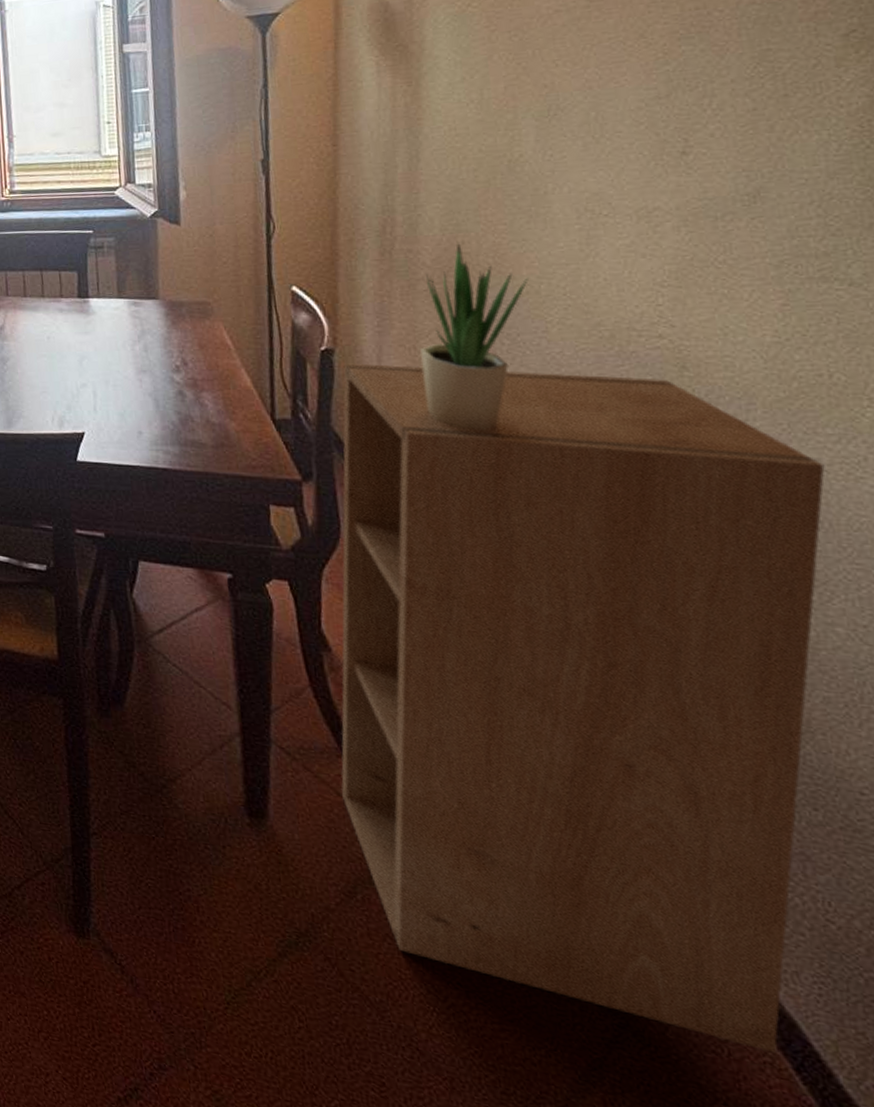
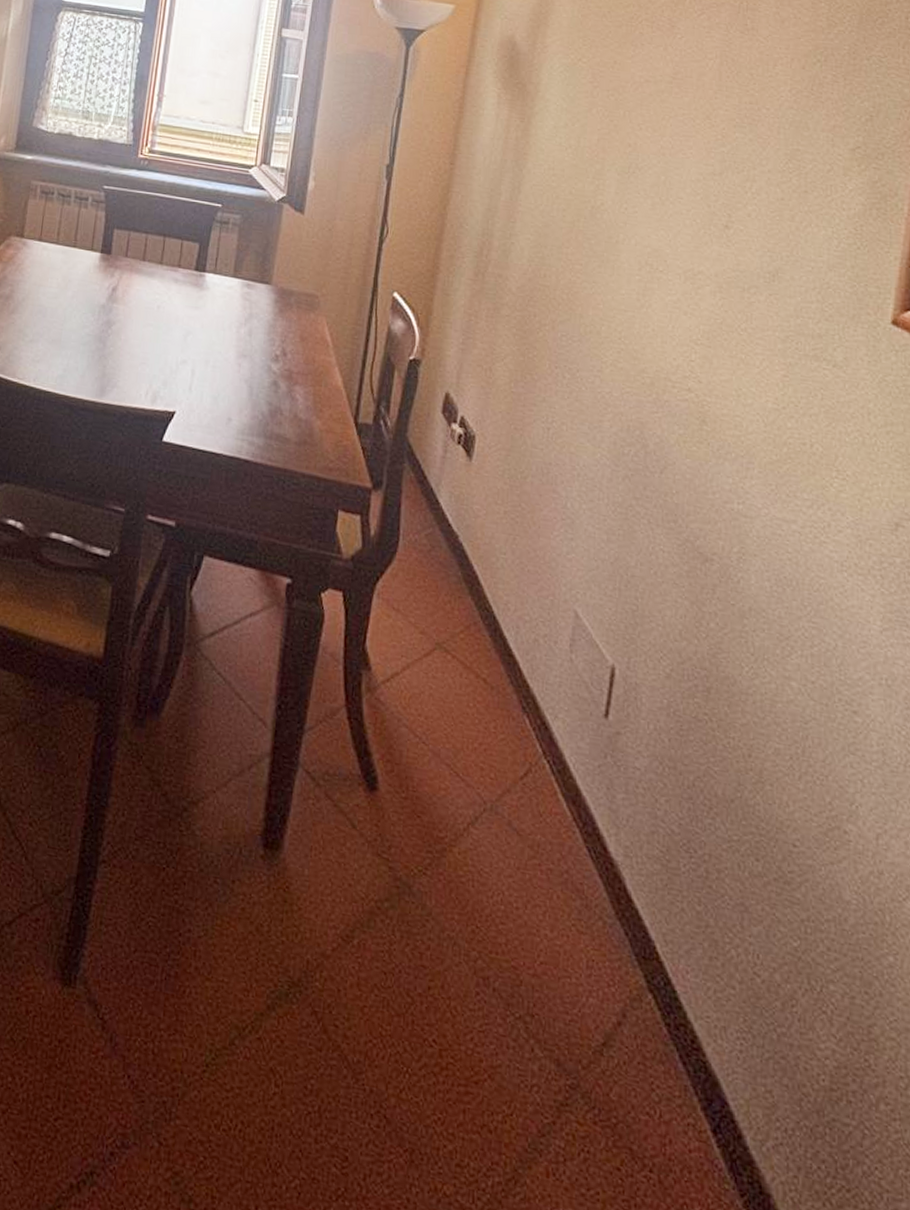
shelving unit: present [340,363,825,1054] -> none [356,376,799,1115]
potted plant: present [419,243,528,432] -> none [492,276,593,461]

